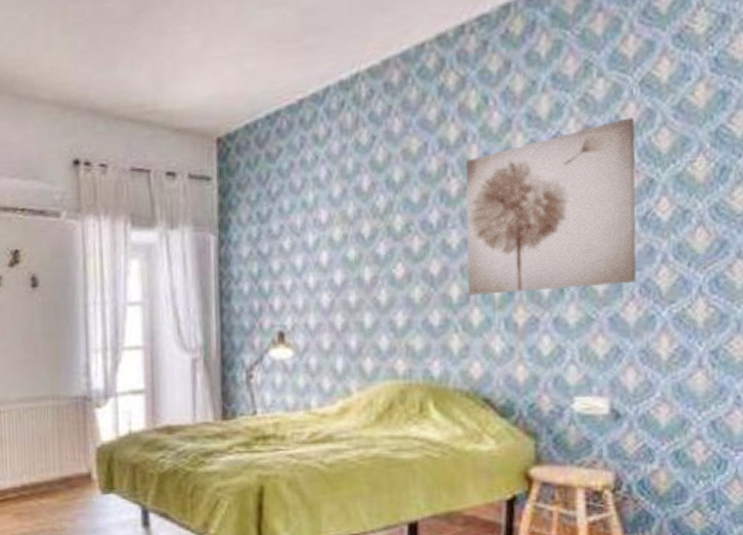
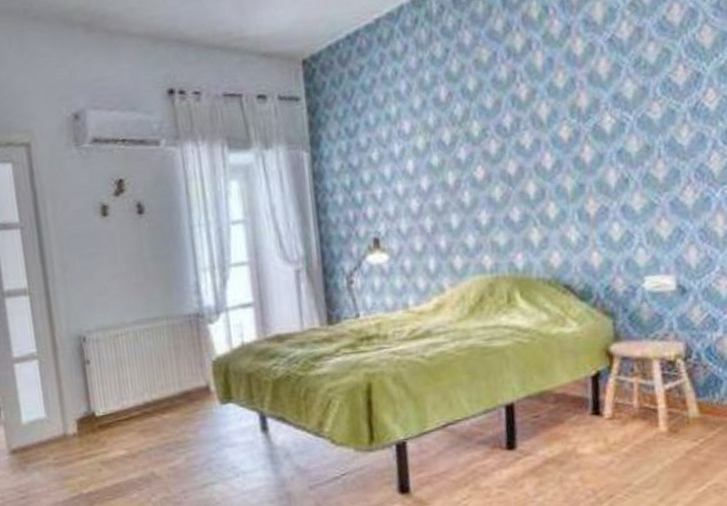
wall art: present [466,117,637,296] -> none [533,17,691,191]

